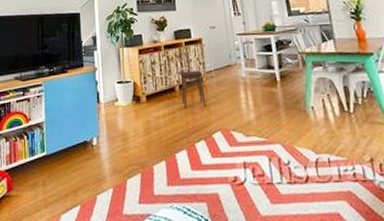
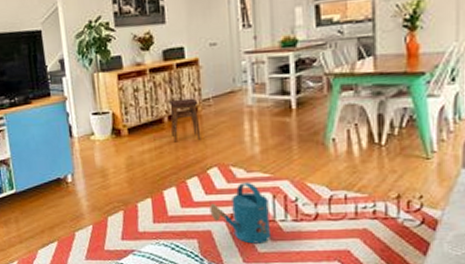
watering can: none [216,145,270,207] -> present [209,181,270,244]

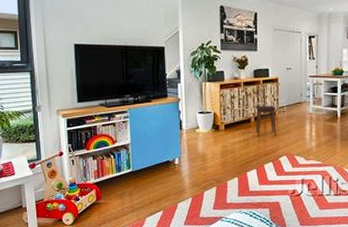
watering can: present [209,181,270,244] -> none [279,167,319,212]

